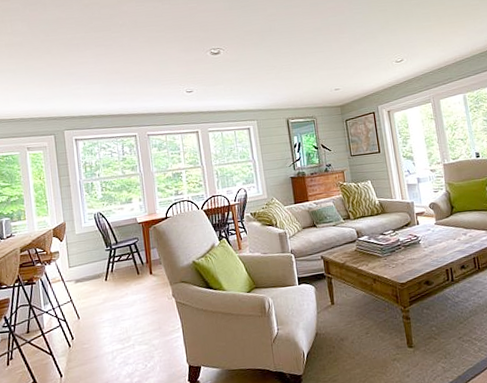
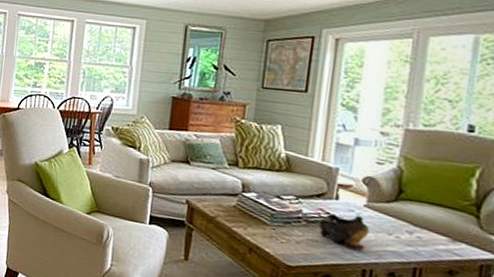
decorative bowl: none [411,232,443,257] -> present [318,213,370,250]

